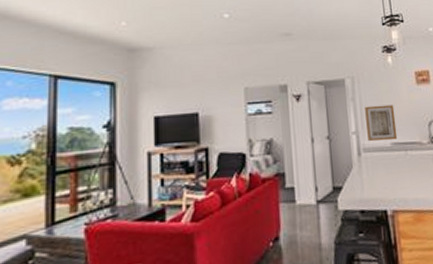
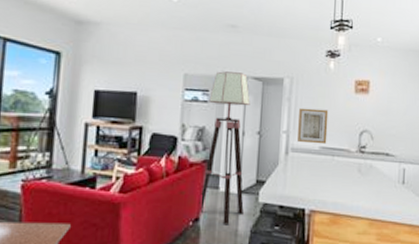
floor lamp: none [273,79,324,239] -> present [199,71,250,224]

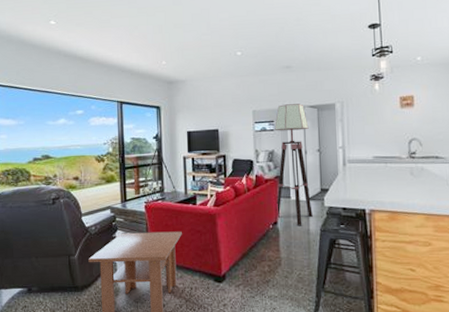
wall art: present [298,107,329,144] -> none [351,125,379,155]

